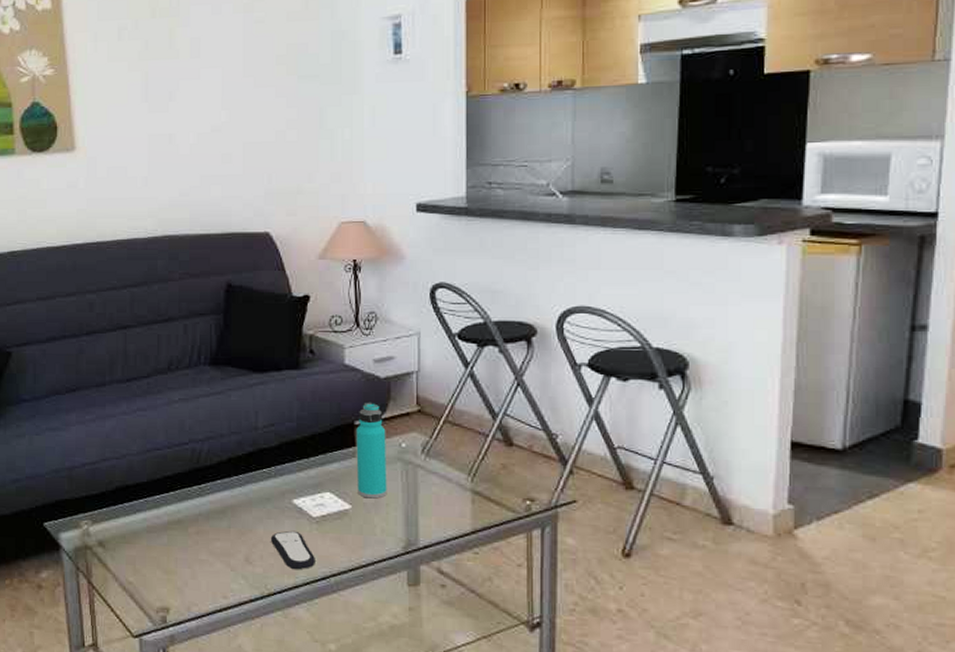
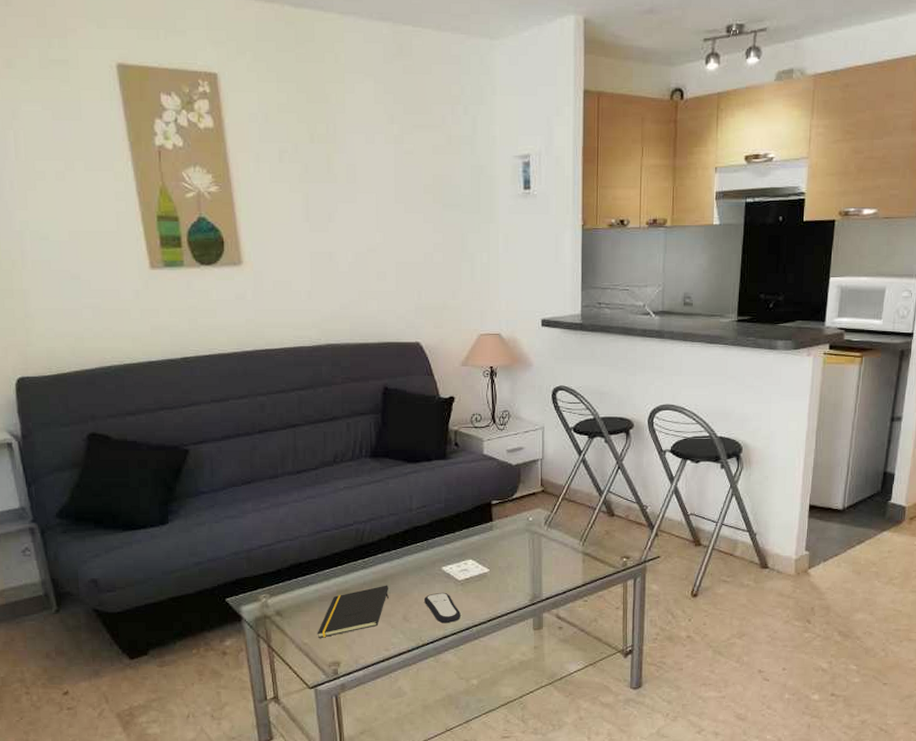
notepad: none [144,517,228,577] -> present [317,585,388,638]
water bottle: present [356,402,387,499] -> none [493,485,518,563]

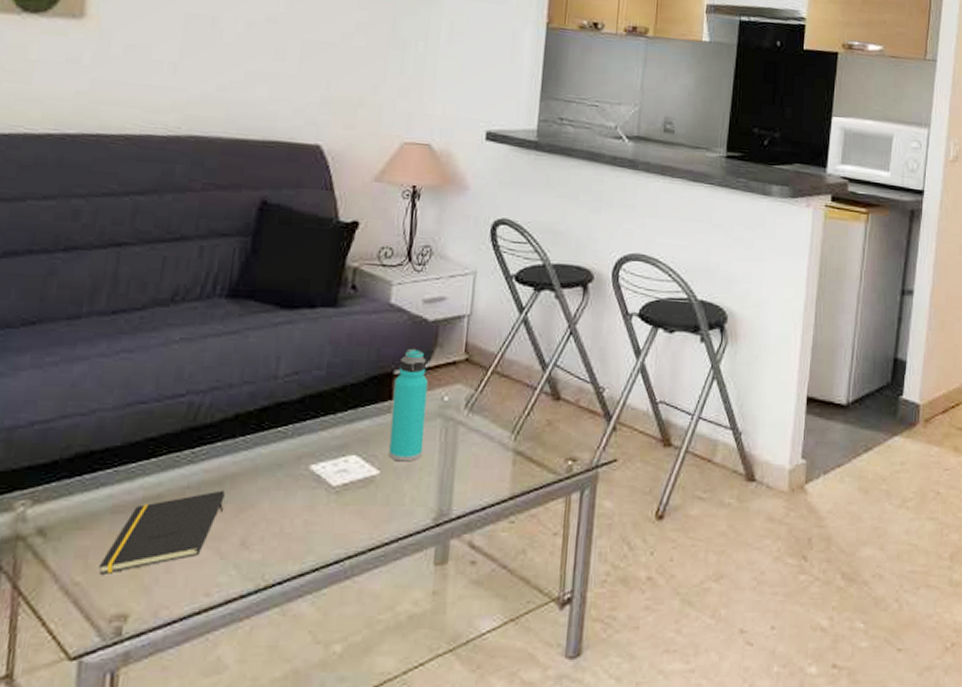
remote control: present [425,592,461,624] -> none [277,503,330,553]
water bottle: none [493,485,518,563] -> present [388,348,429,462]

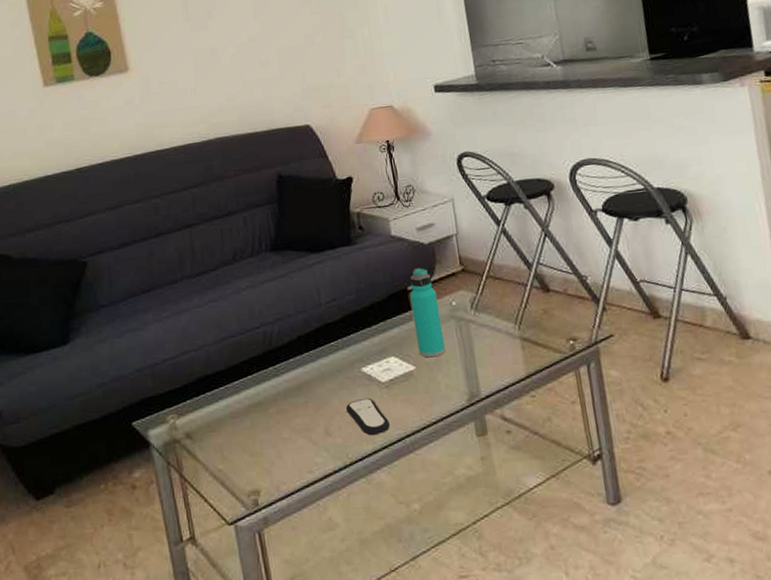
notepad: present [98,490,225,574] -> none [231,394,306,463]
remote control: none [277,503,330,553] -> present [346,397,390,436]

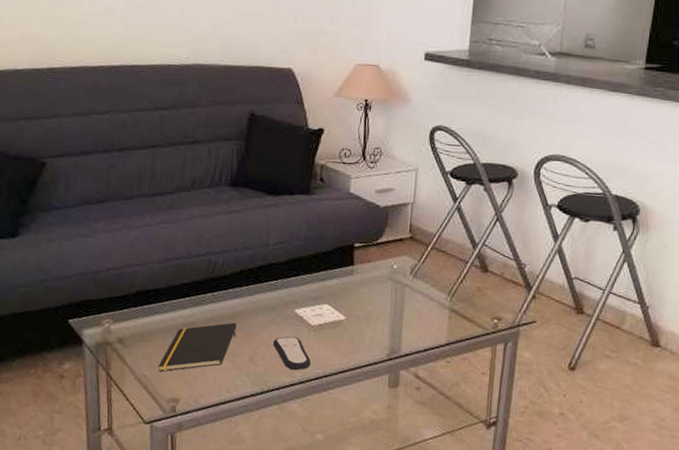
notepad: none [231,394,306,463] -> present [158,322,237,372]
water bottle: present [410,267,446,358] -> none [352,227,381,312]

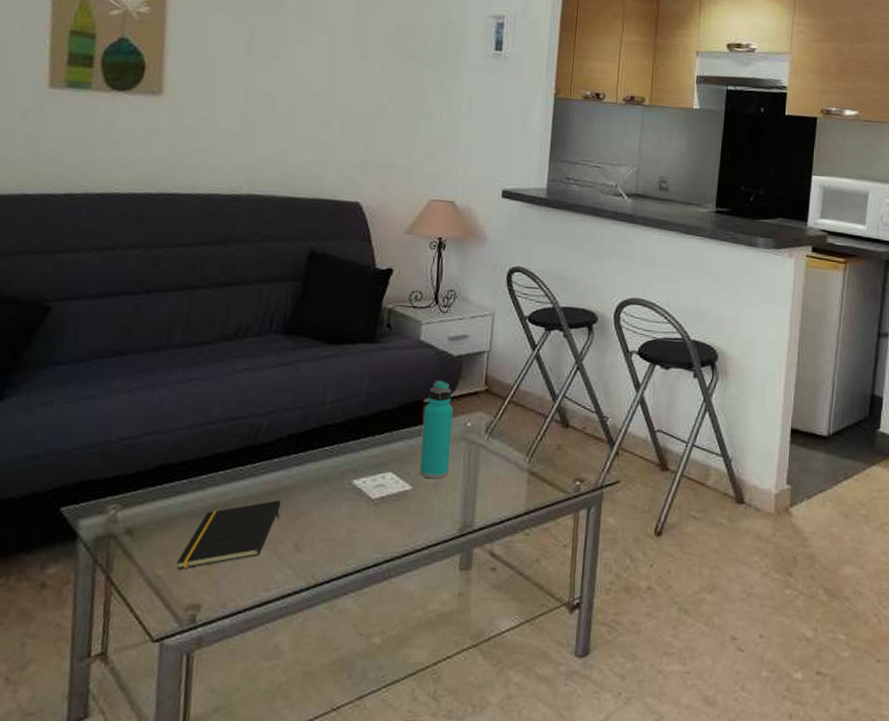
remote control: present [273,336,311,371] -> none [325,513,370,557]
water bottle: none [352,227,381,312] -> present [419,379,454,479]

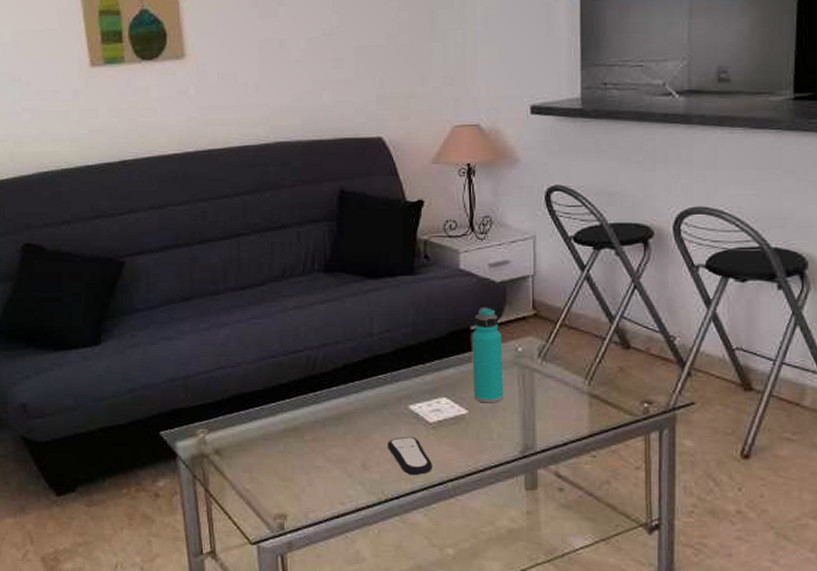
notepad: present [176,500,281,570] -> none [260,424,344,485]
remote control: none [325,513,370,557] -> present [388,436,432,476]

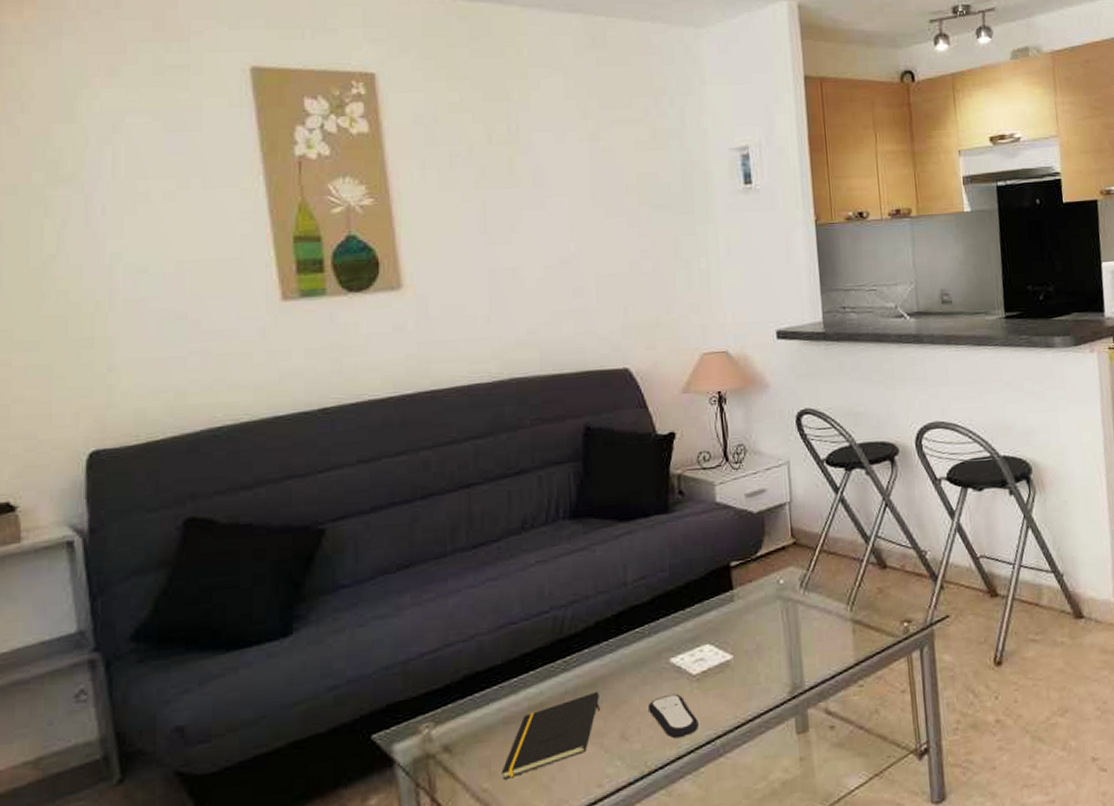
notepad: none [260,424,344,485] -> present [501,691,600,779]
water bottle: present [472,306,504,403] -> none [732,539,769,645]

